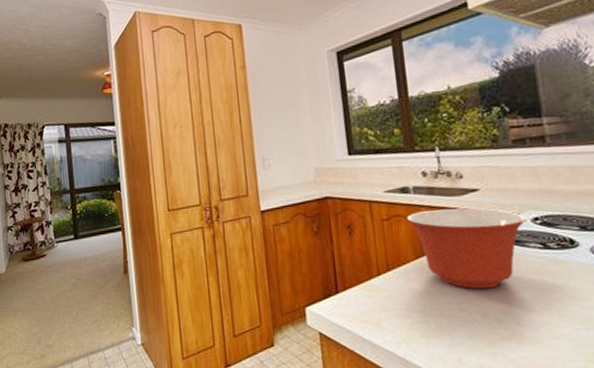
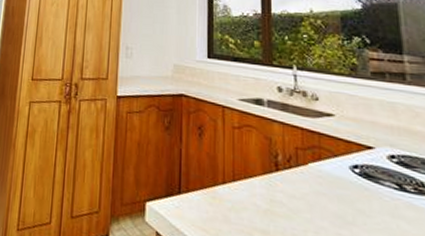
mixing bowl: present [406,208,526,289] -> none [257,126,382,222]

